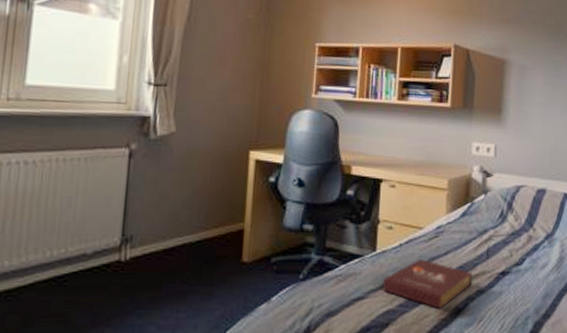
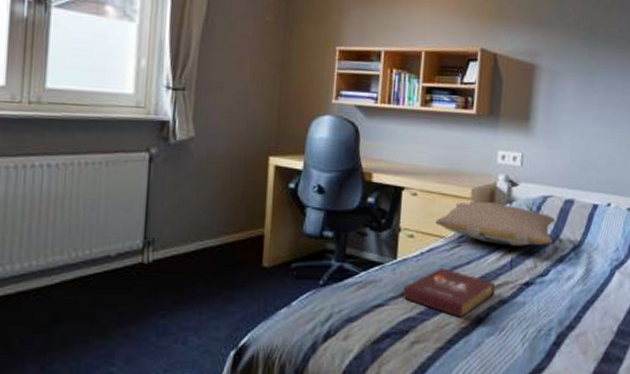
pillow: none [413,192,529,236] -> present [435,202,555,246]

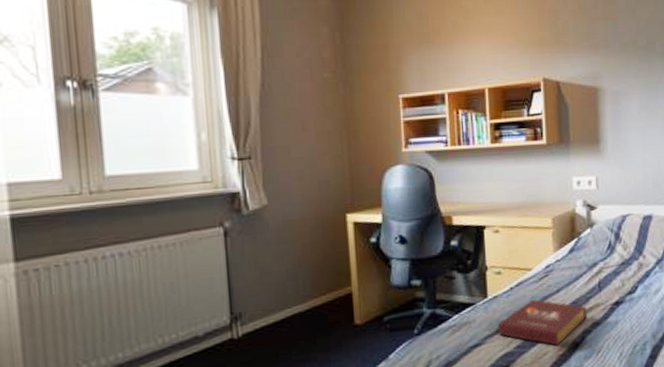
pillow: present [435,202,555,246] -> none [520,228,637,269]

